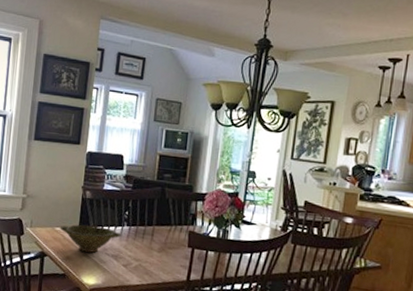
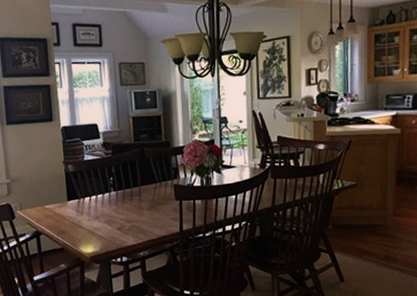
bowl: present [60,224,121,253] -> none [49,196,110,223]

